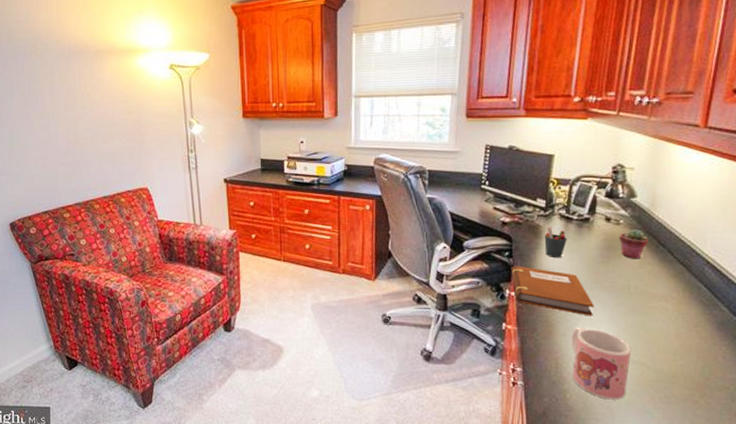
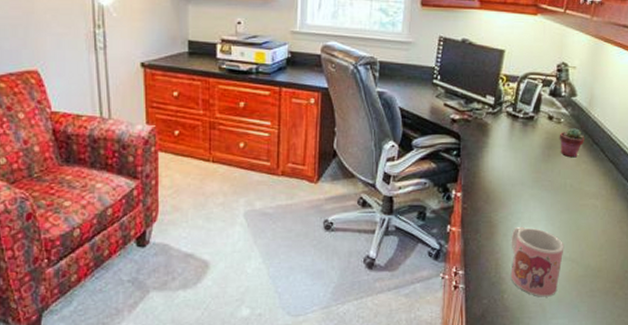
notebook: present [511,265,594,316] -> none [458,165,534,215]
pen holder: present [544,227,567,257] -> none [491,125,512,156]

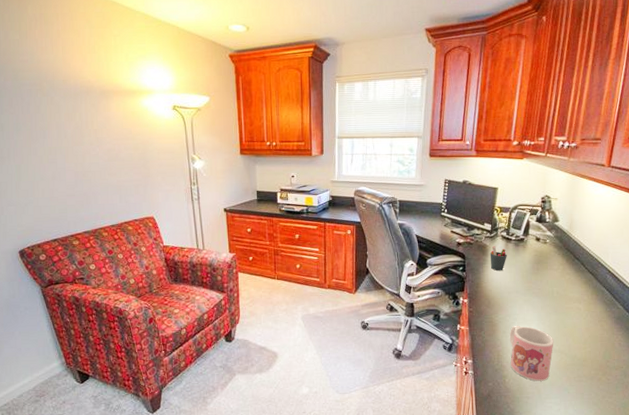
pen holder: none [491,125,512,156] -> present [490,246,507,271]
potted succulent: present [559,128,585,158] -> none [545,247,568,270]

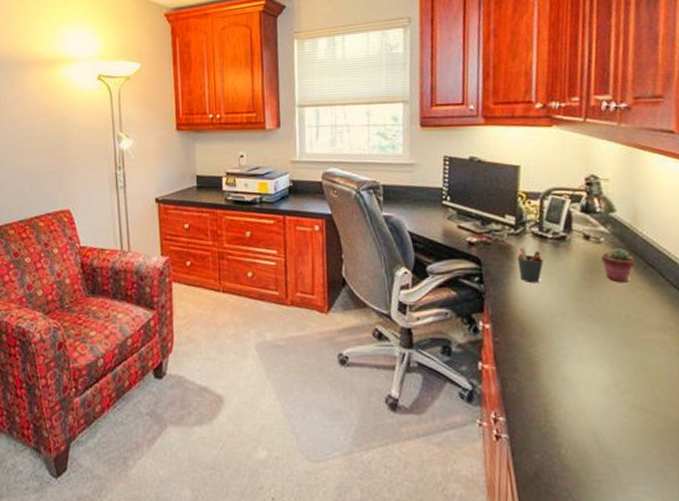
mug: present [509,325,554,381] -> none [558,365,632,456]
potted succulent: none [545,247,568,270] -> present [601,248,636,283]

